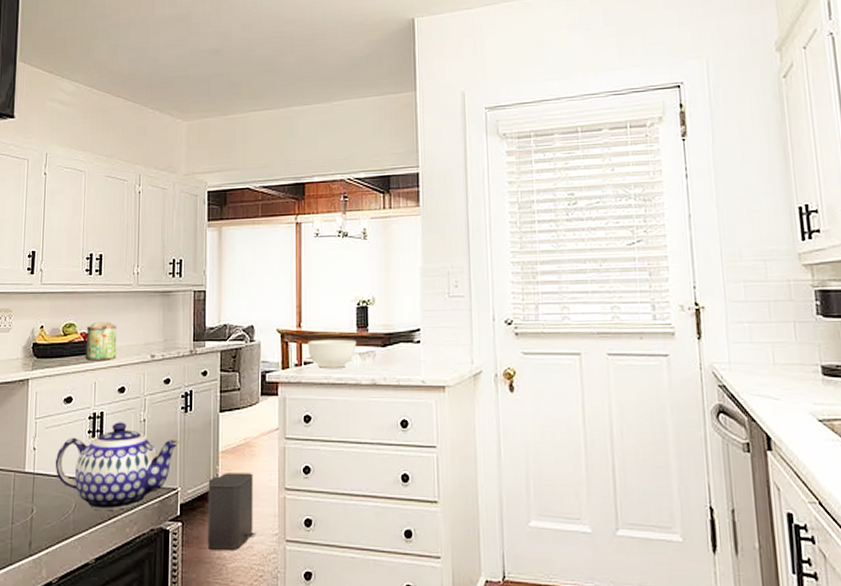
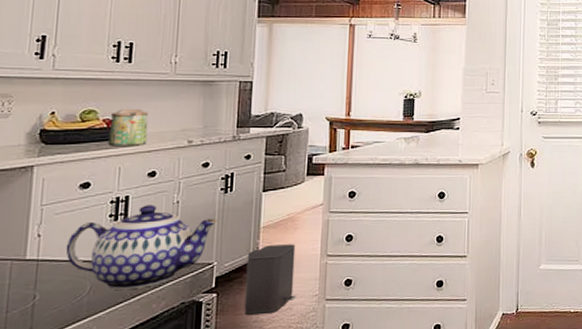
bowl: present [308,339,357,370] -> none [355,126,403,152]

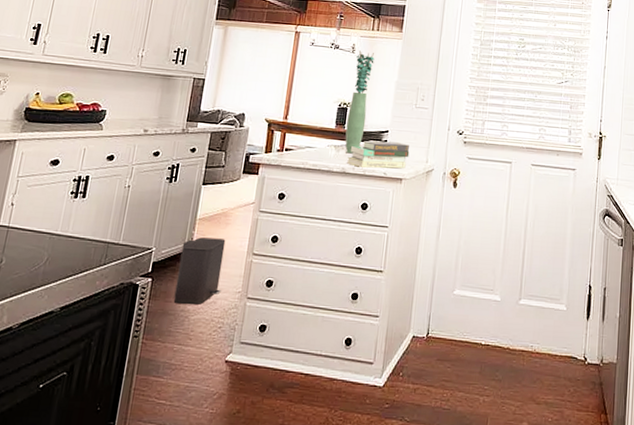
teapot: present [65,205,219,291] -> none [31,186,162,265]
canister: present [108,108,149,146] -> none [78,95,115,131]
vase: none [415,39,439,145] -> present [345,50,375,154]
books: none [419,129,484,157] -> present [347,140,410,169]

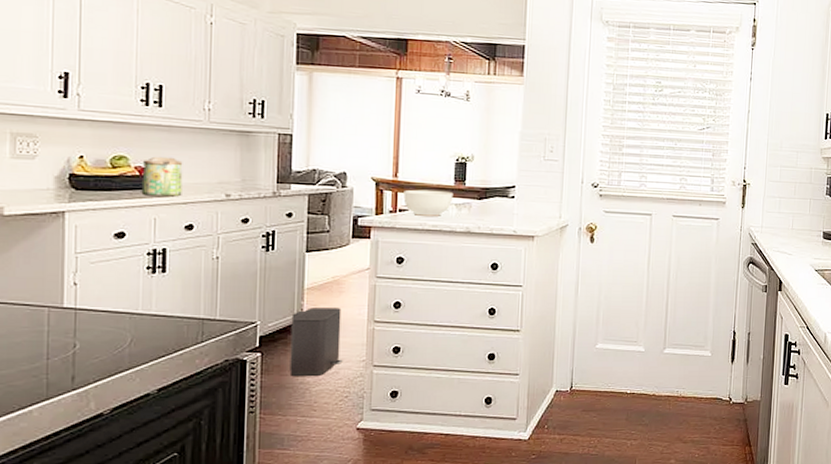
canister: none [78,95,115,131] -> present [141,156,183,197]
bowl: none [290,131,334,157] -> present [403,189,454,217]
vase: present [345,50,375,154] -> none [466,98,493,212]
books: present [347,140,410,169] -> none [471,197,541,227]

